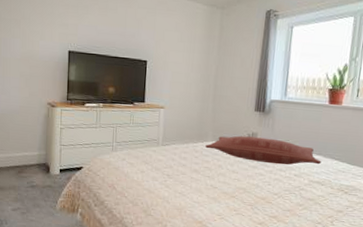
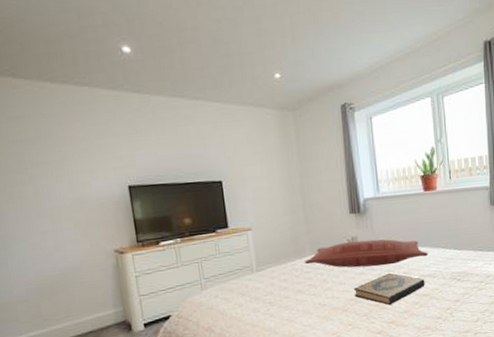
hardback book: none [244,171,313,201] -> present [353,272,425,306]

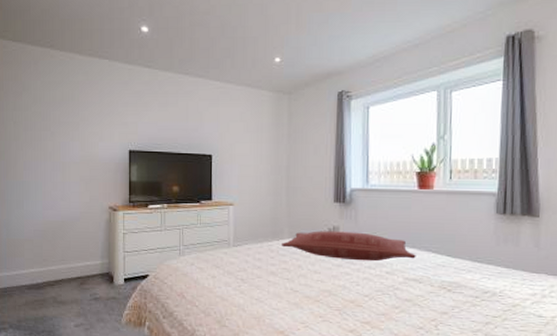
hardback book: present [353,272,425,306] -> none [328,269,409,304]

